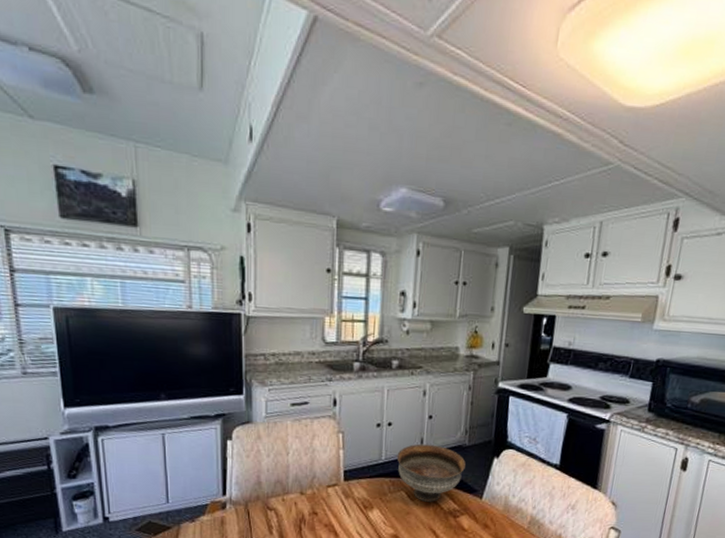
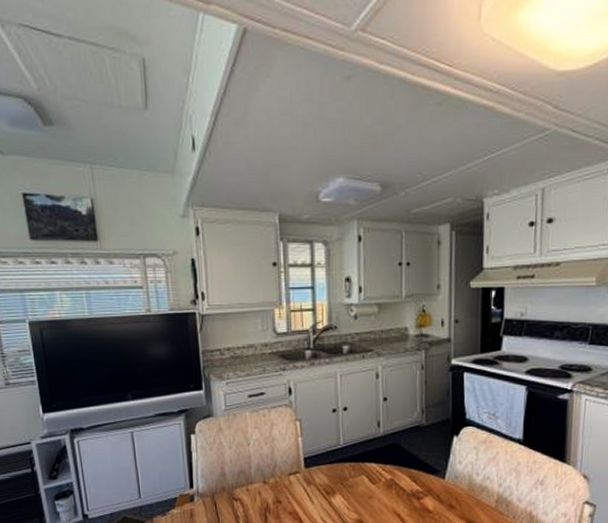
bowl: present [396,444,466,502] -> none [355,426,425,485]

